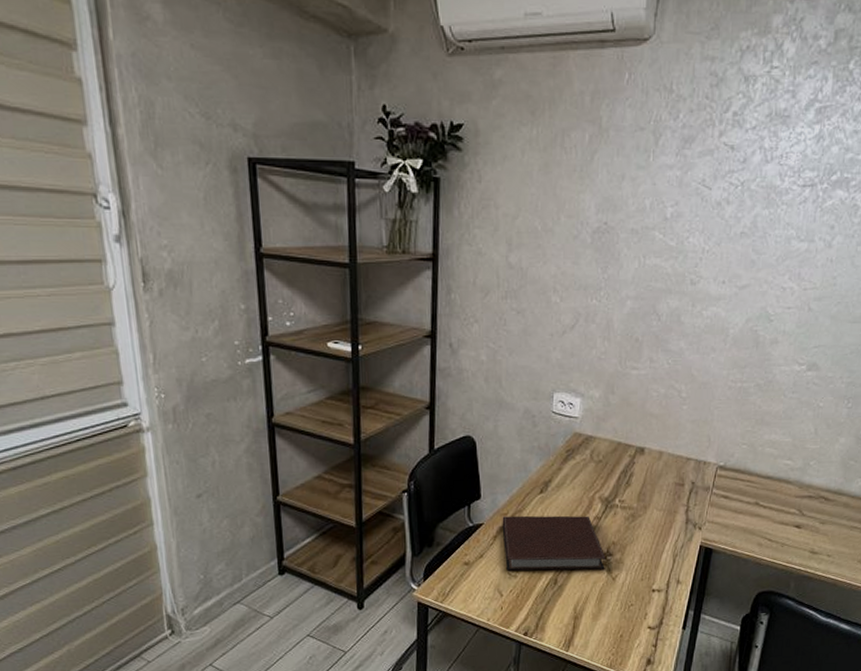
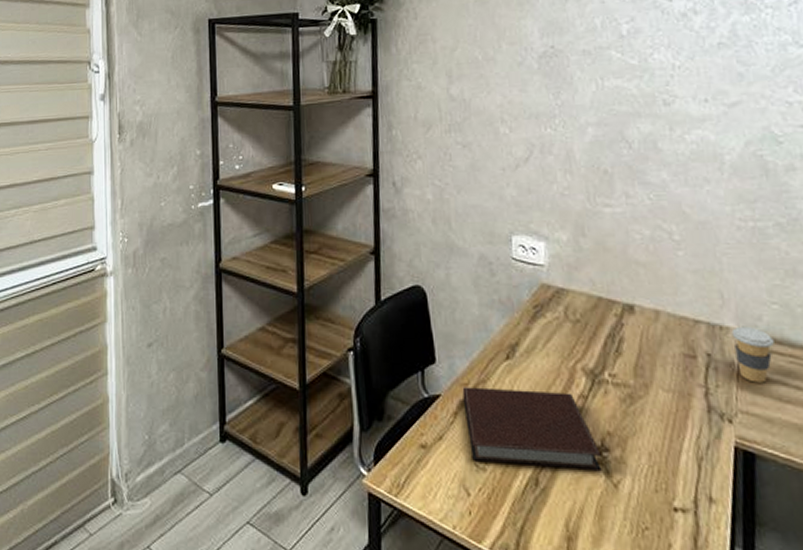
coffee cup: none [711,461,739,501] -> present [731,326,774,383]

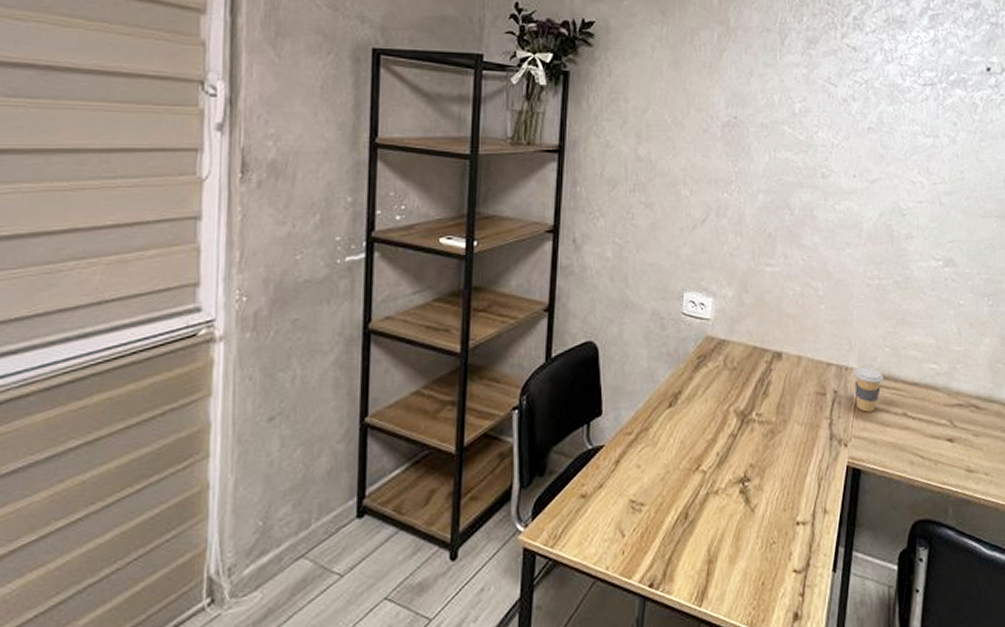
notebook: present [462,387,602,470] -> none [625,433,744,504]

